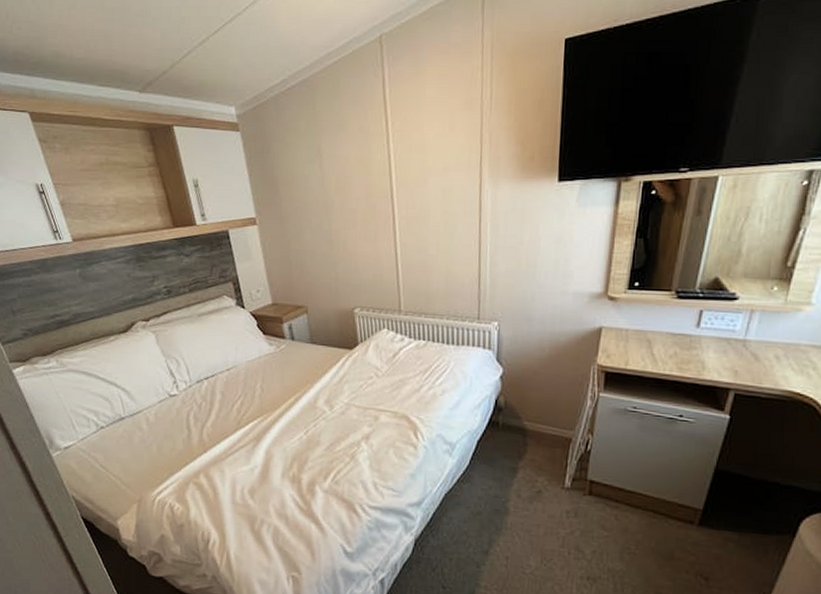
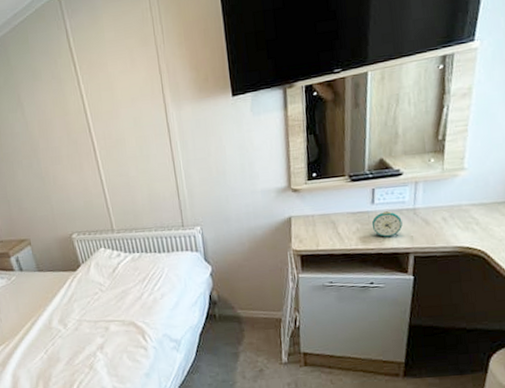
alarm clock: none [692,338,728,368] -> present [371,211,403,237]

